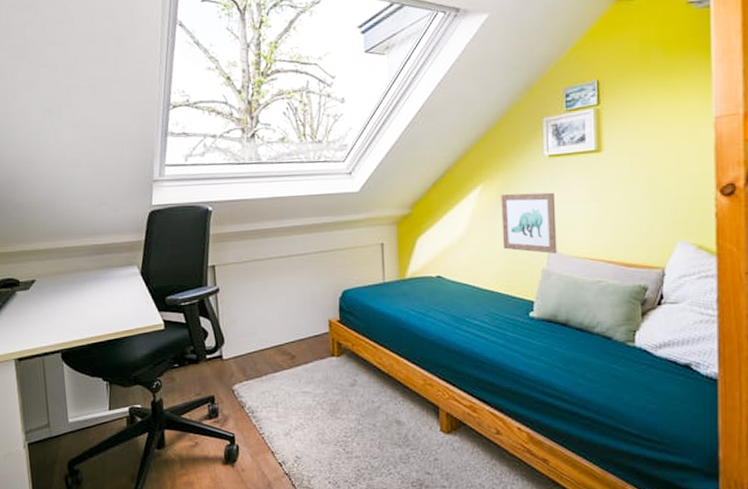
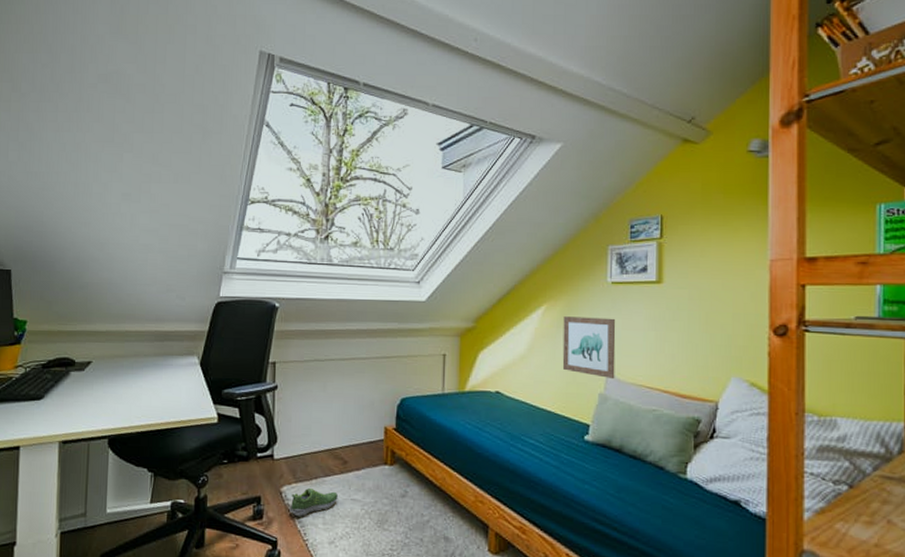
shoe: none [243,385,289,412] -> present [289,488,338,517]

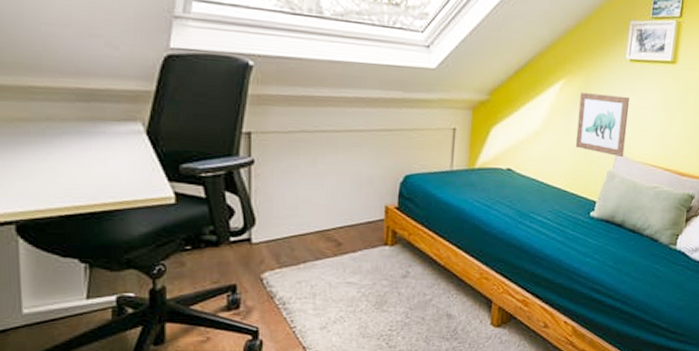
shoe: present [289,488,338,517] -> none [273,274,330,304]

